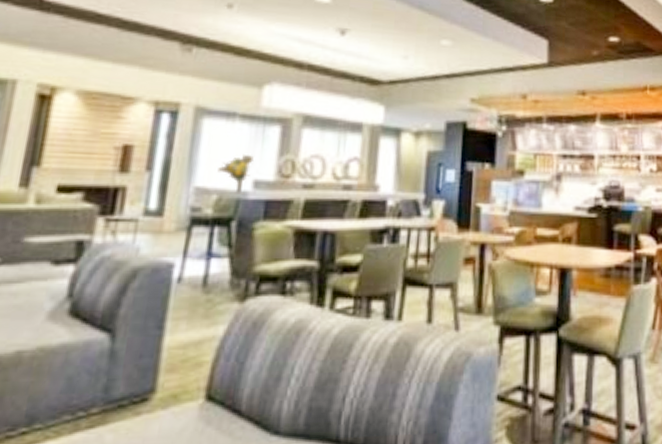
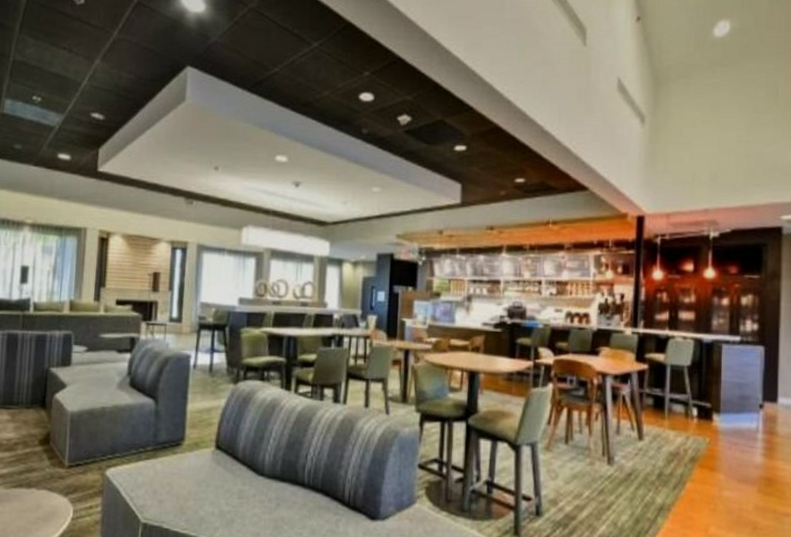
bouquet: present [217,153,254,194] -> none [215,278,238,308]

